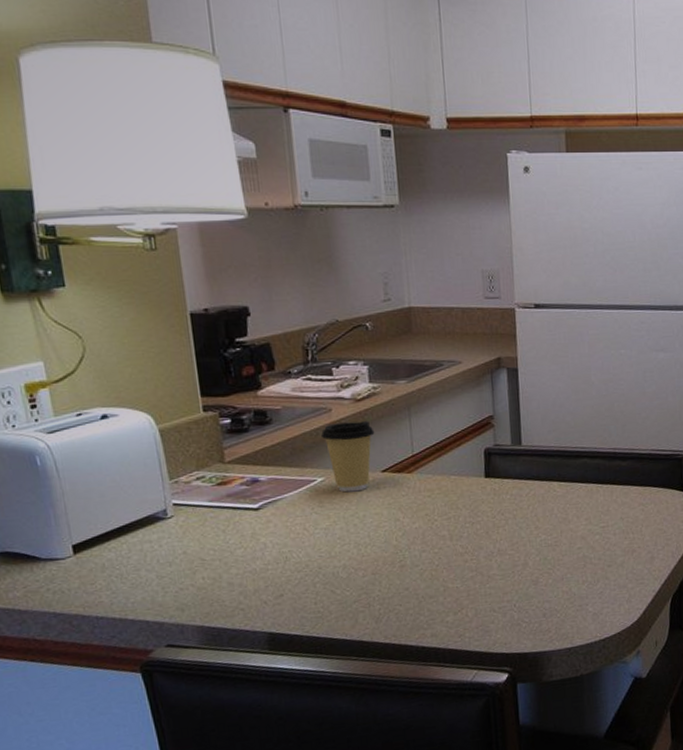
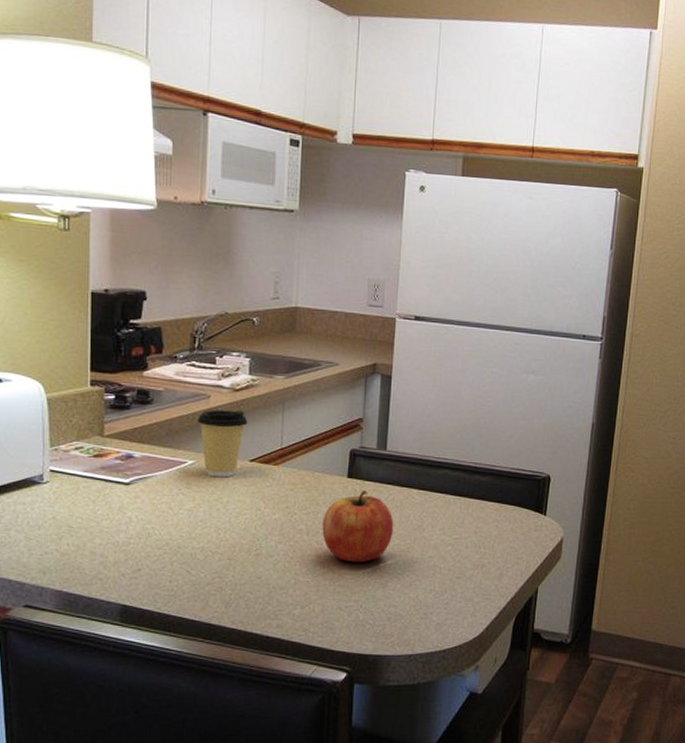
fruit: none [464,489,539,563] -> present [322,490,394,563]

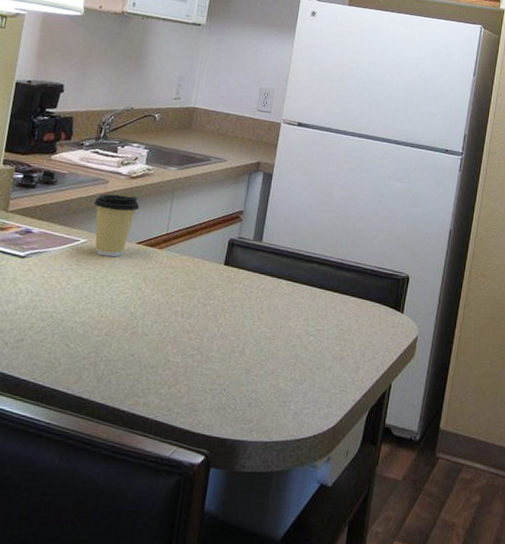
fruit: present [322,490,394,563] -> none [195,278,263,348]

